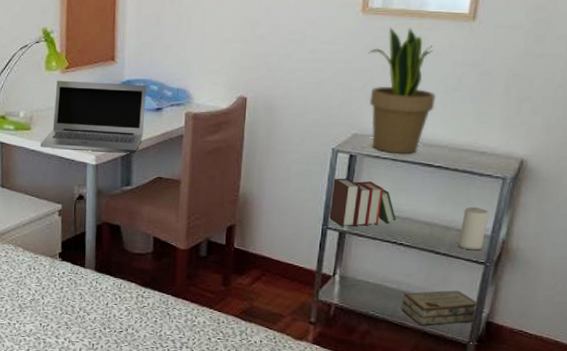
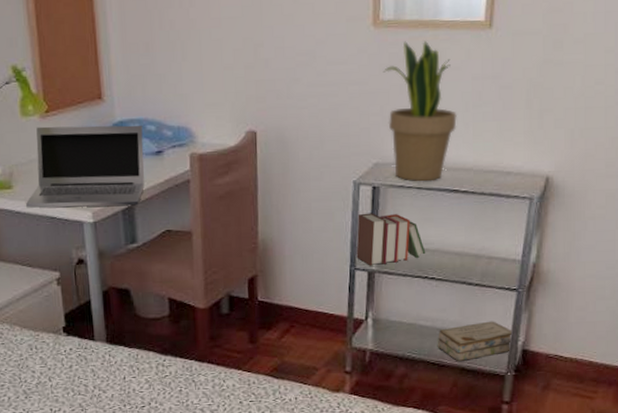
candle: present [457,206,488,251] -> none [489,231,518,278]

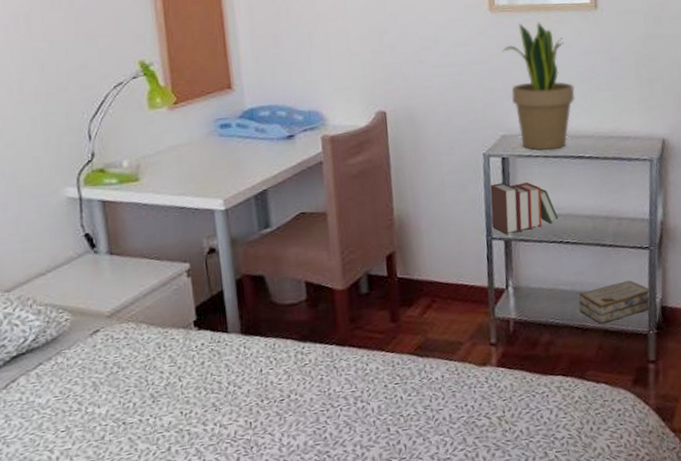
laptop: present [26,125,145,208] -> none [154,111,277,200]

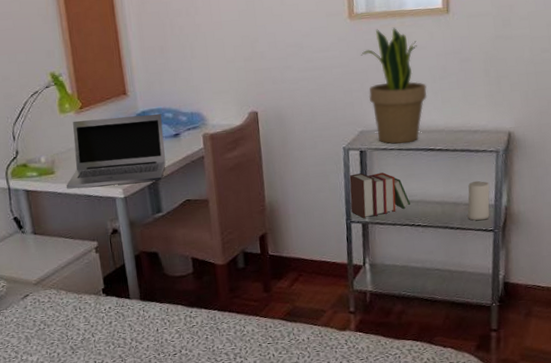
laptop: none [154,111,277,200] -> present [66,113,166,189]
decorative box: present [578,280,650,324] -> none [428,259,493,296]
candle: none [620,192,645,237] -> present [467,180,490,221]

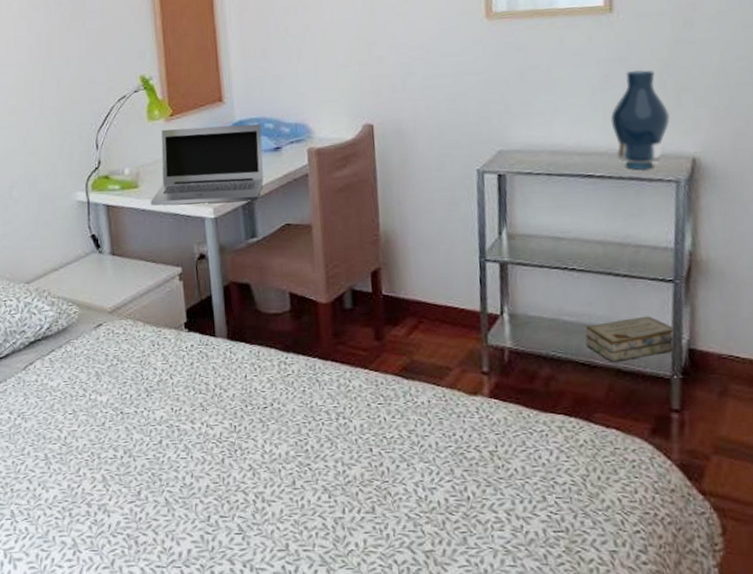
books: present [349,172,411,219] -> none [484,201,563,257]
potted plant: present [360,27,428,144] -> none [499,28,585,168]
decorative box: none [428,259,493,296] -> present [585,316,674,362]
vase: none [447,61,492,144] -> present [610,69,670,170]
candle: present [467,180,490,221] -> none [637,216,669,268]

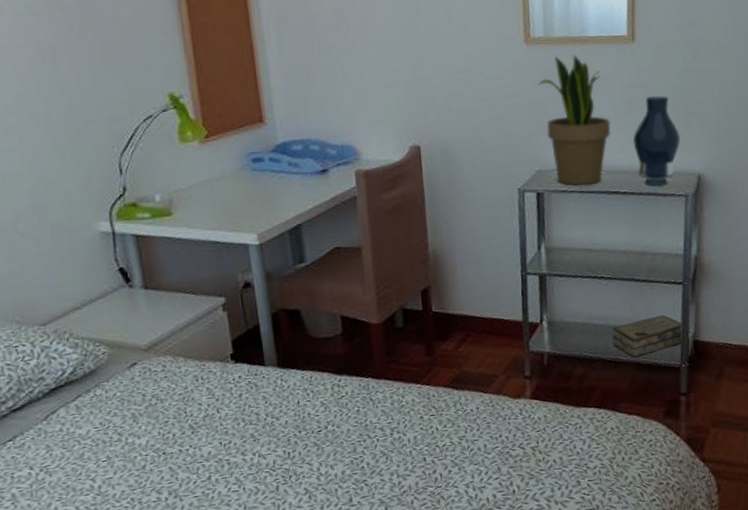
laptop: present [151,123,264,206] -> none [187,145,311,234]
potted plant: none [499,28,585,168] -> present [537,55,611,186]

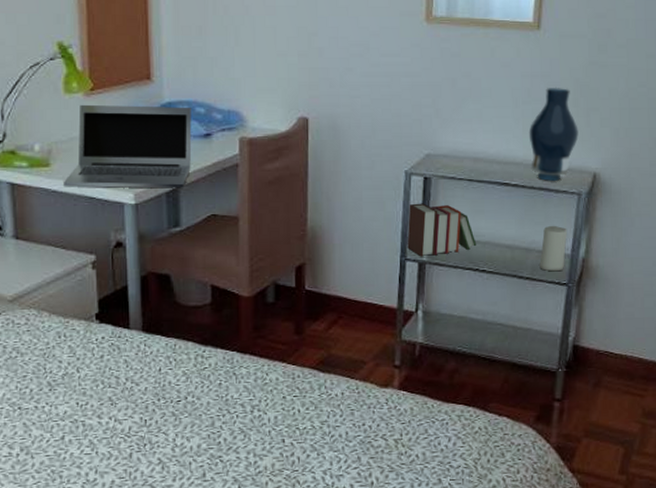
laptop: none [187,145,311,234] -> present [64,104,192,189]
books: none [525,217,593,270] -> present [407,203,477,257]
potted plant: present [537,55,611,186] -> none [435,37,507,174]
decorative box: present [612,314,683,357] -> none [488,315,563,356]
candle: none [654,227,679,273] -> present [539,225,567,272]

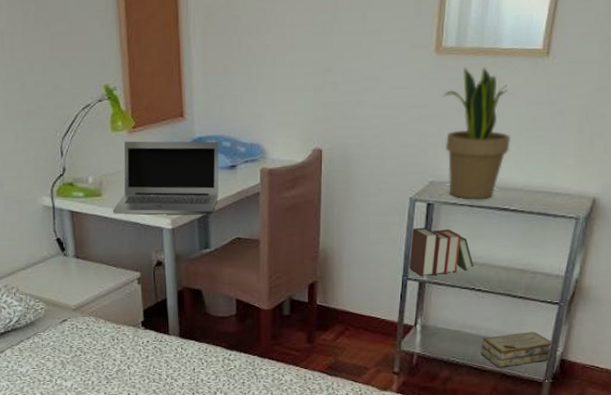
potted plant: none [435,37,507,174] -> present [442,67,511,200]
decorative box: none [488,315,563,356] -> present [480,331,552,367]
vase: present [528,87,579,182] -> none [530,113,581,207]
candle: present [539,225,567,272] -> none [533,248,562,292]

